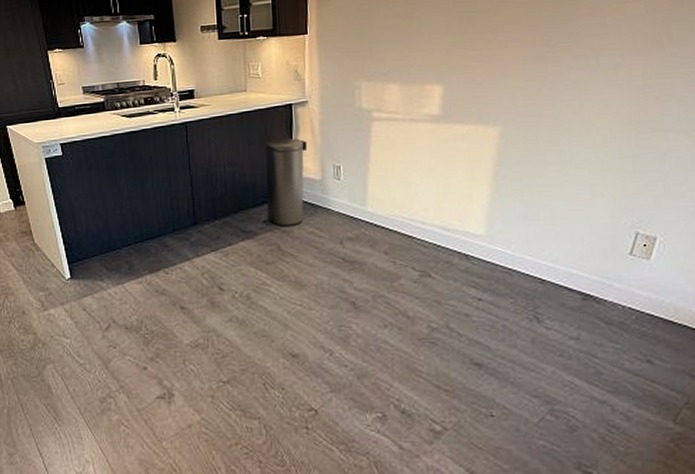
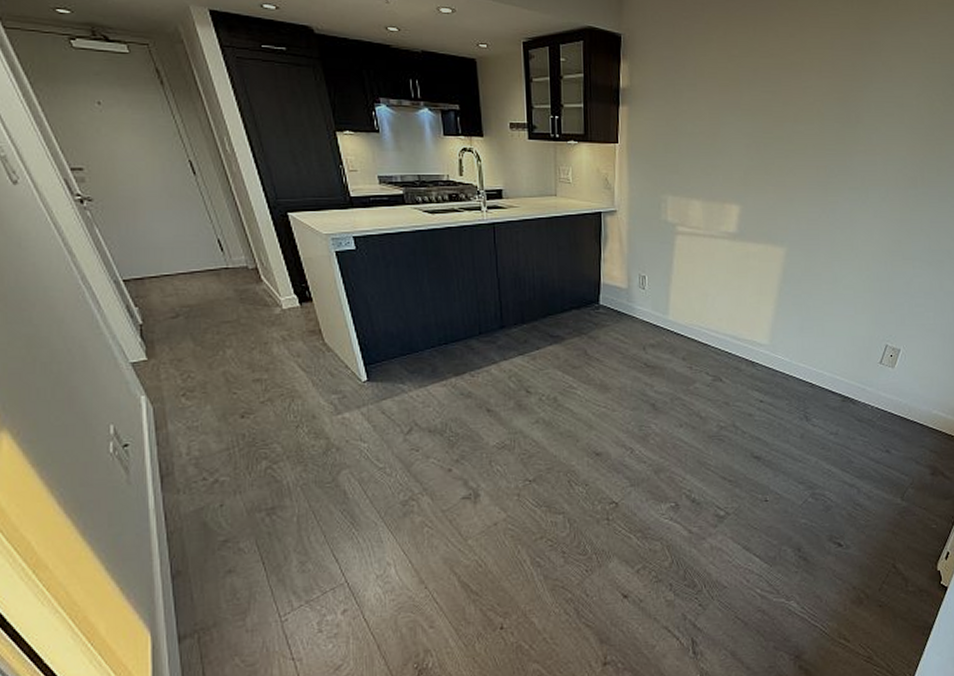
pedal bin: present [262,138,308,228] -> none [570,245,616,333]

